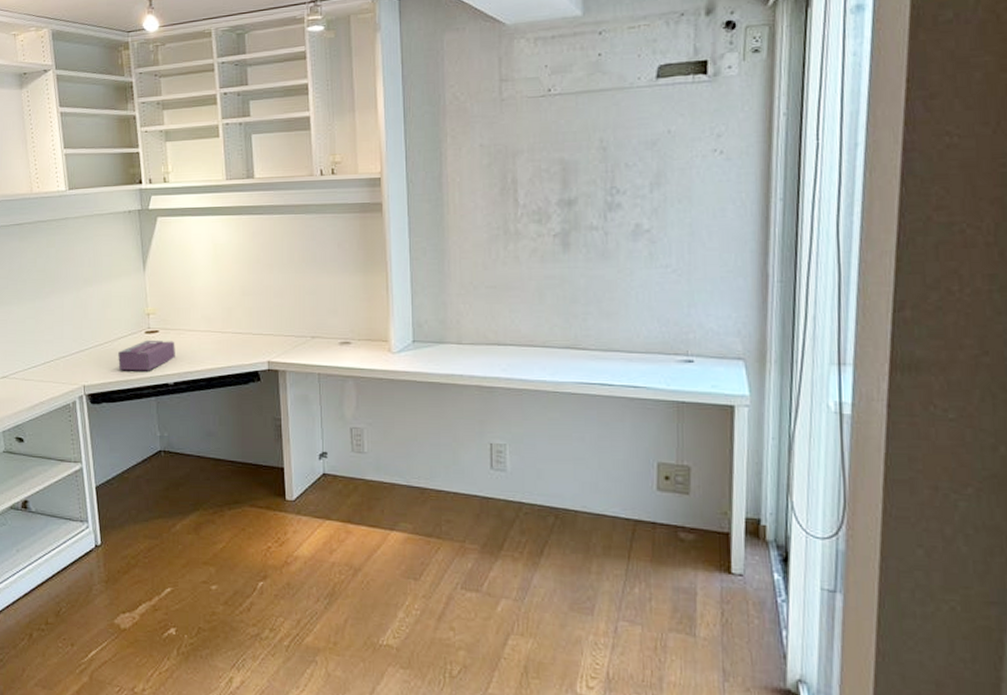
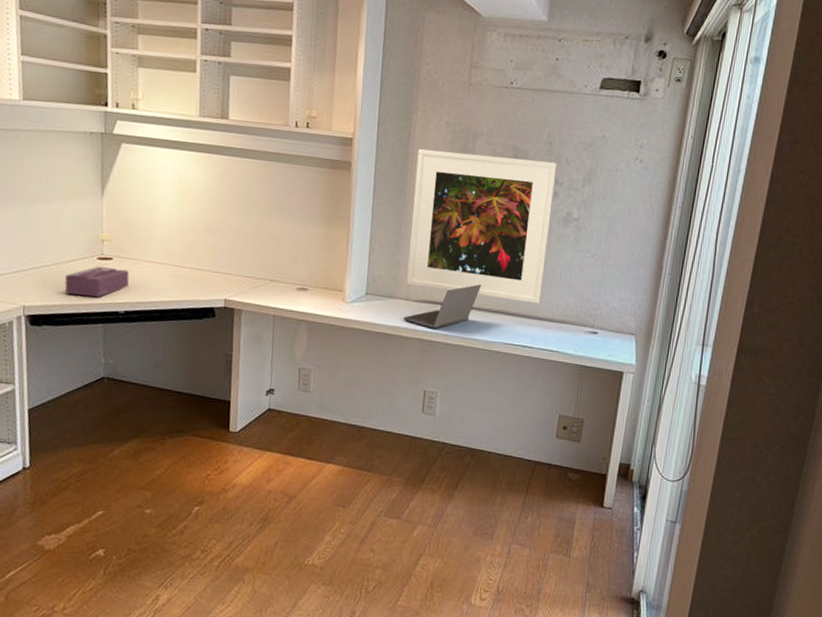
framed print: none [452,169,617,334] -> present [406,149,557,304]
laptop computer: none [457,318,543,372] -> present [403,284,482,328]

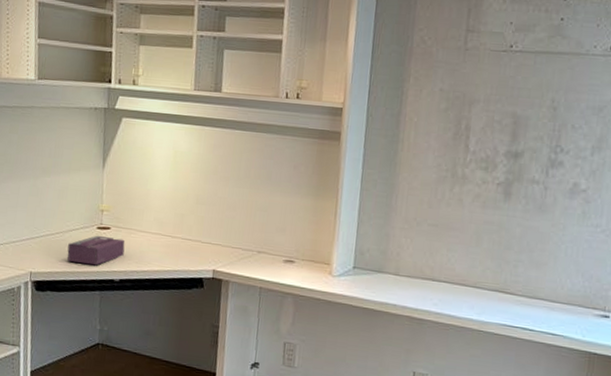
laptop computer: present [403,284,482,328] -> none [392,260,478,306]
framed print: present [406,149,557,304] -> none [396,117,562,283]

